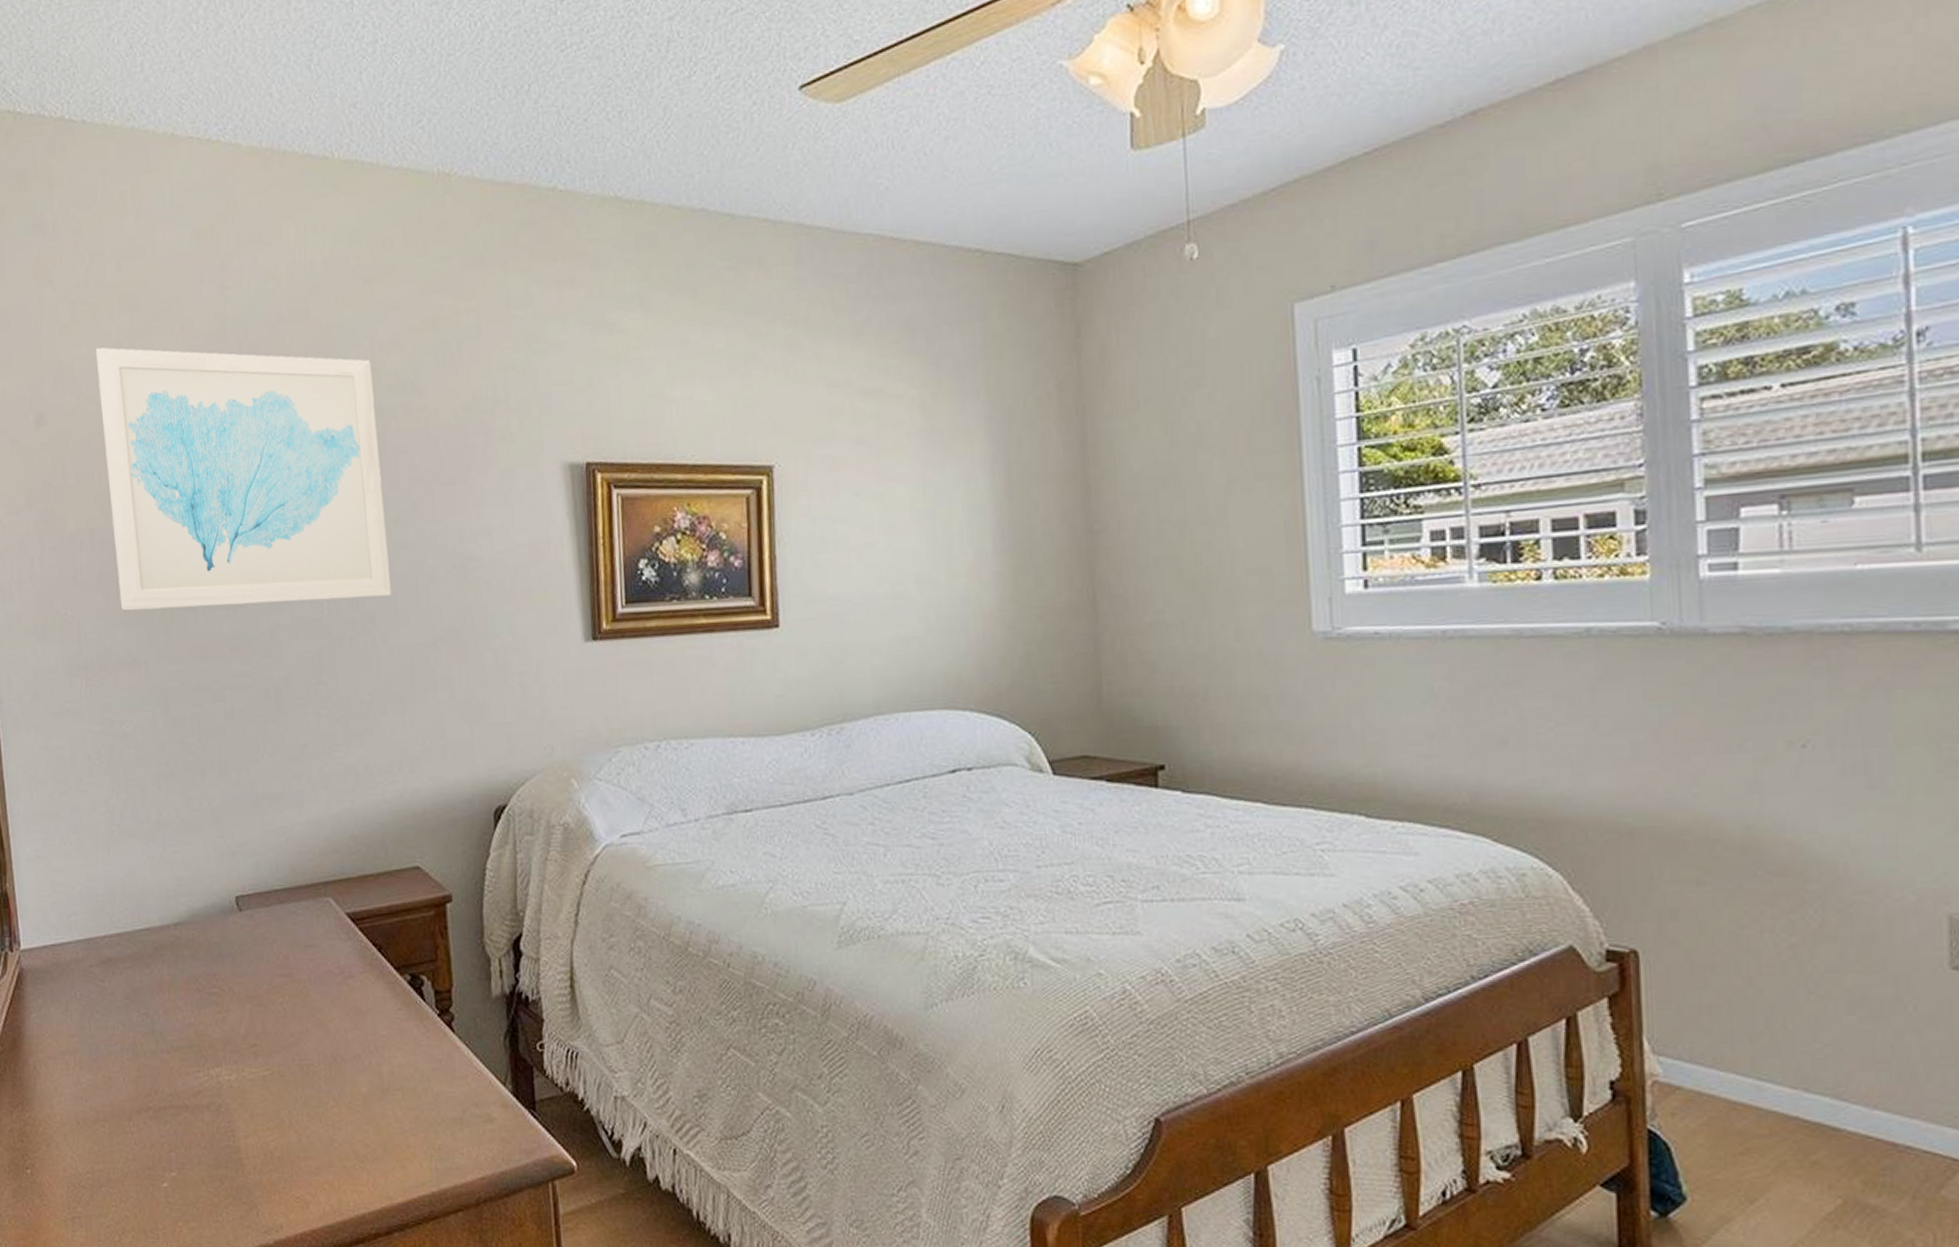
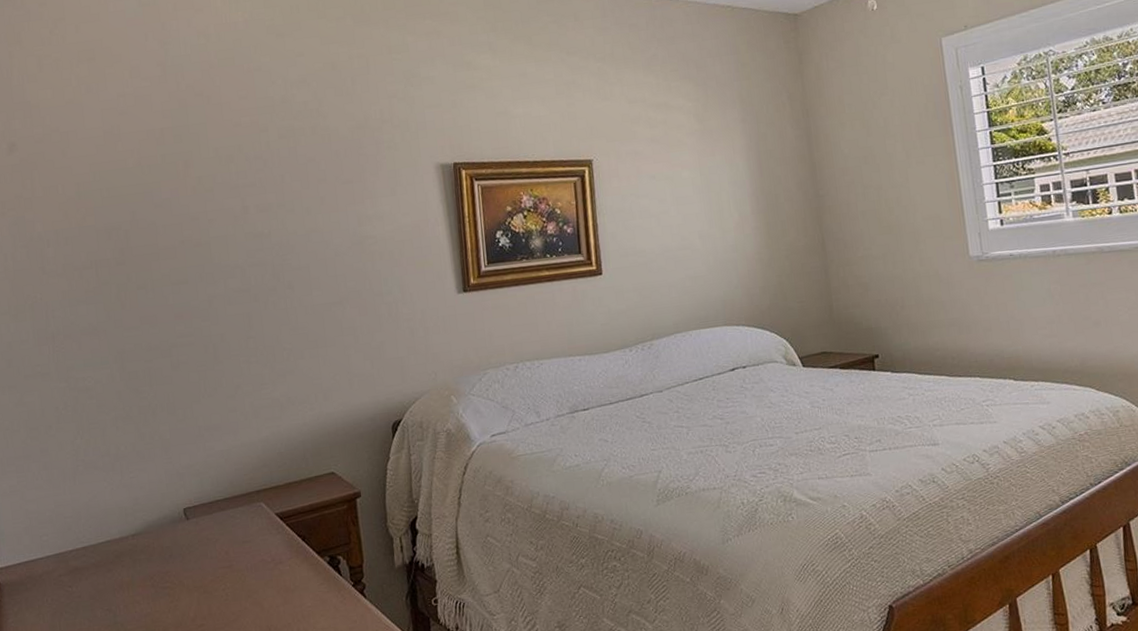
wall art: present [95,347,391,612] -> none [58,90,305,292]

